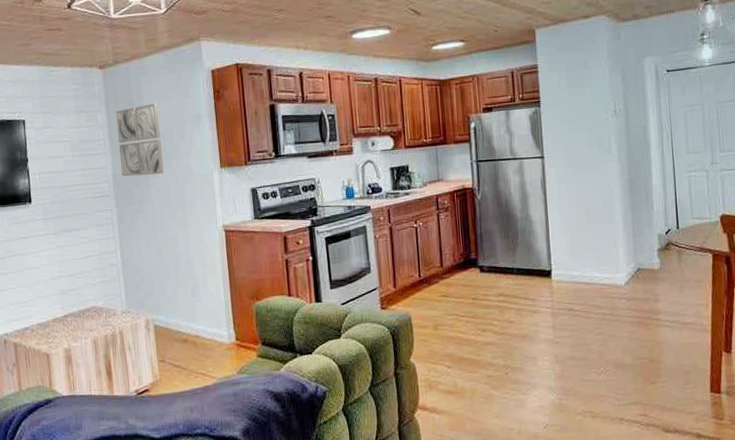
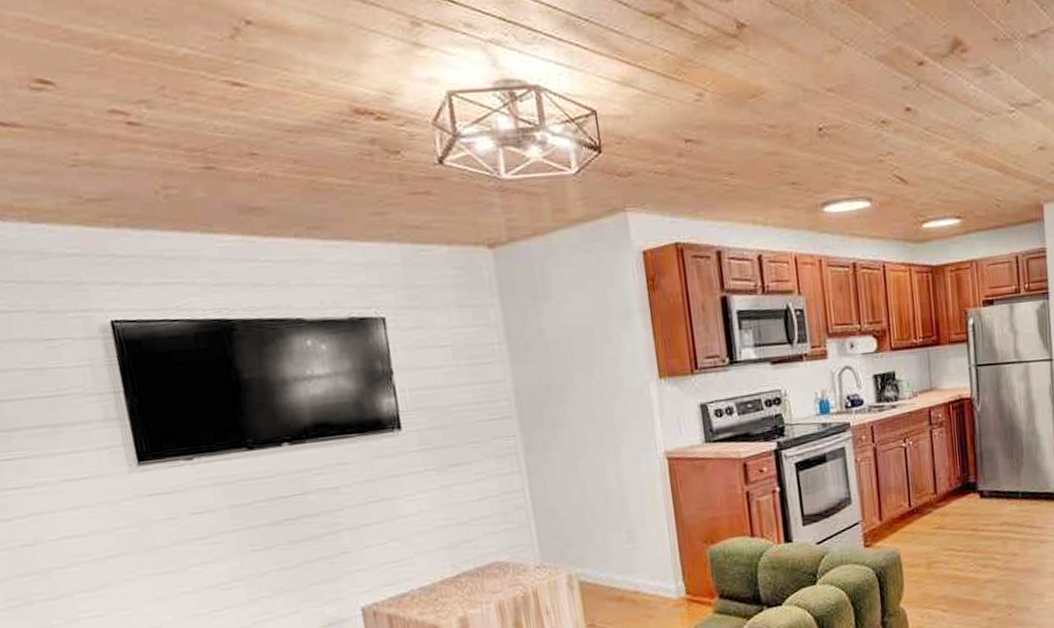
wall art: present [116,104,164,177] -> none [514,295,584,392]

